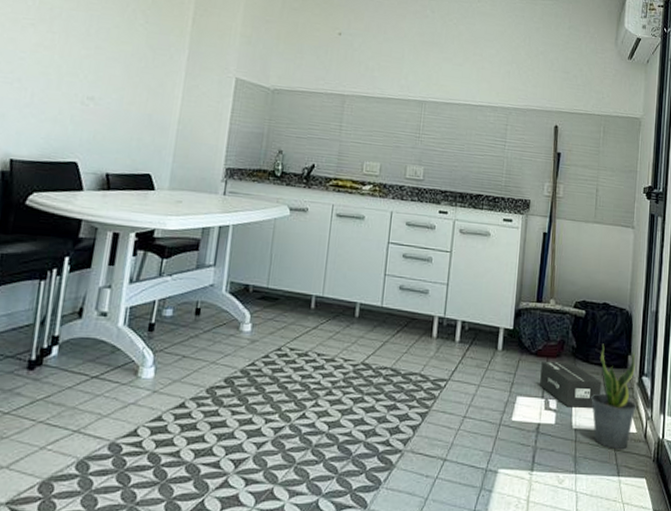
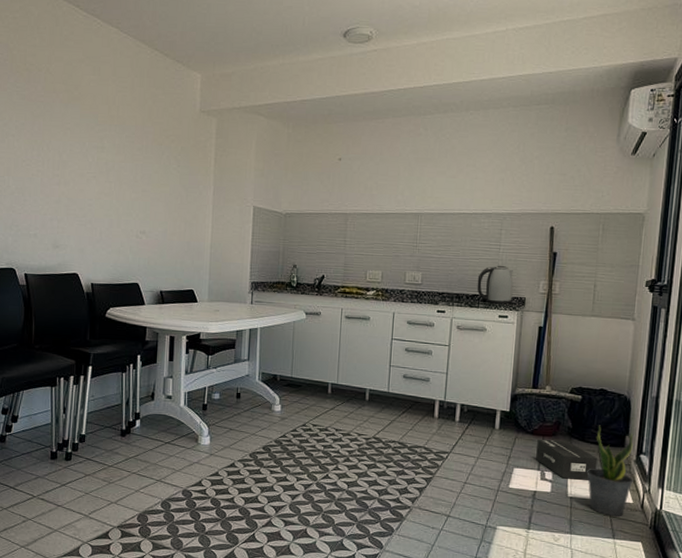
kettle: none [481,163,518,207] -> present [477,265,514,305]

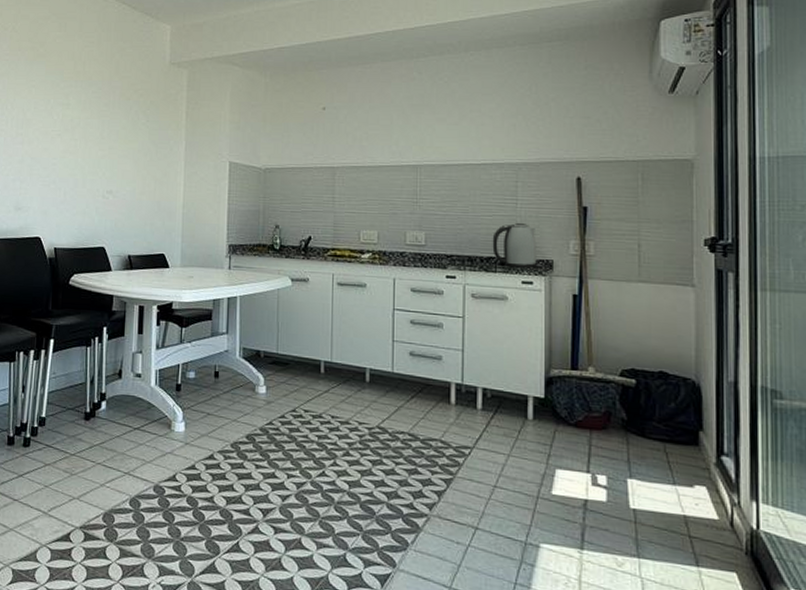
box: present [536,439,598,480] -> none [583,432,665,488]
potted plant: present [587,425,634,516] -> none [652,416,716,537]

